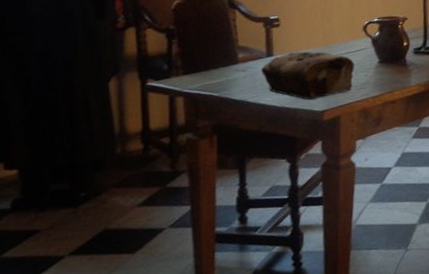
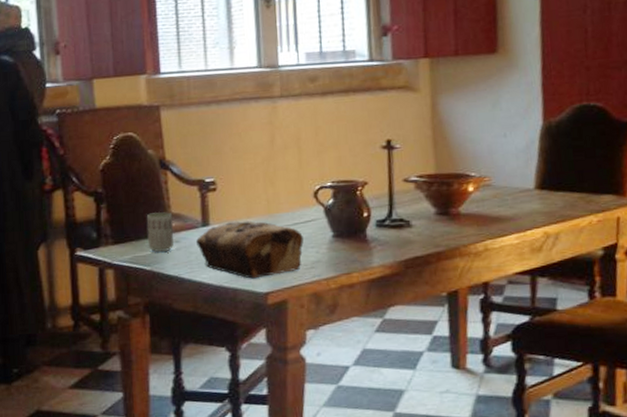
cup: none [215,45,241,80] -> present [146,211,174,252]

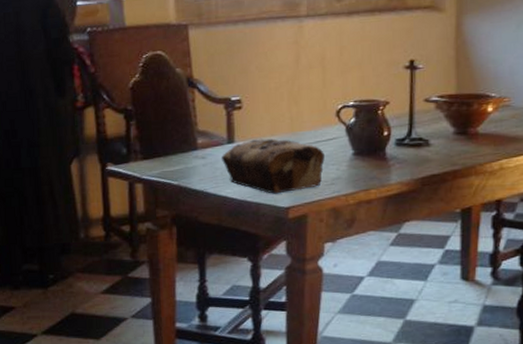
cup: present [146,211,174,252] -> none [174,128,201,167]

